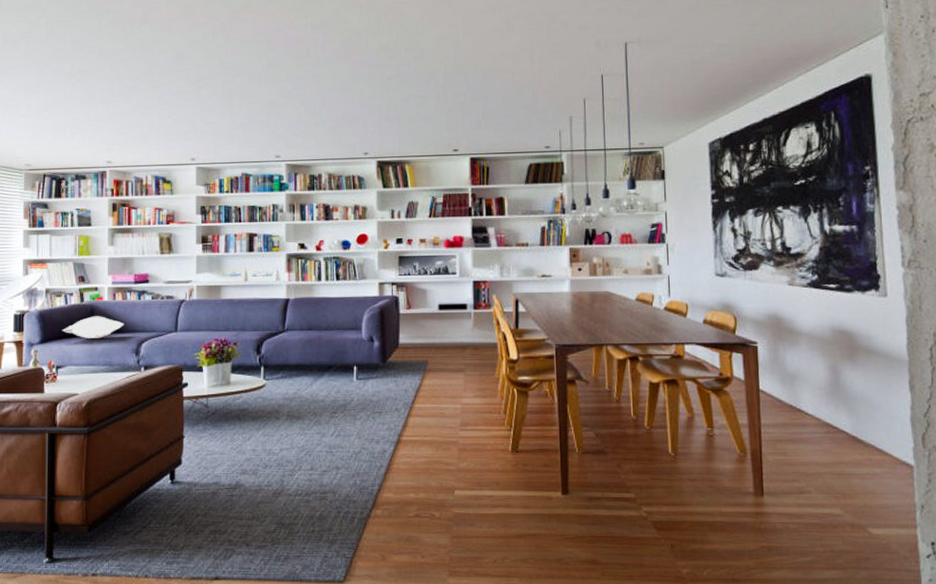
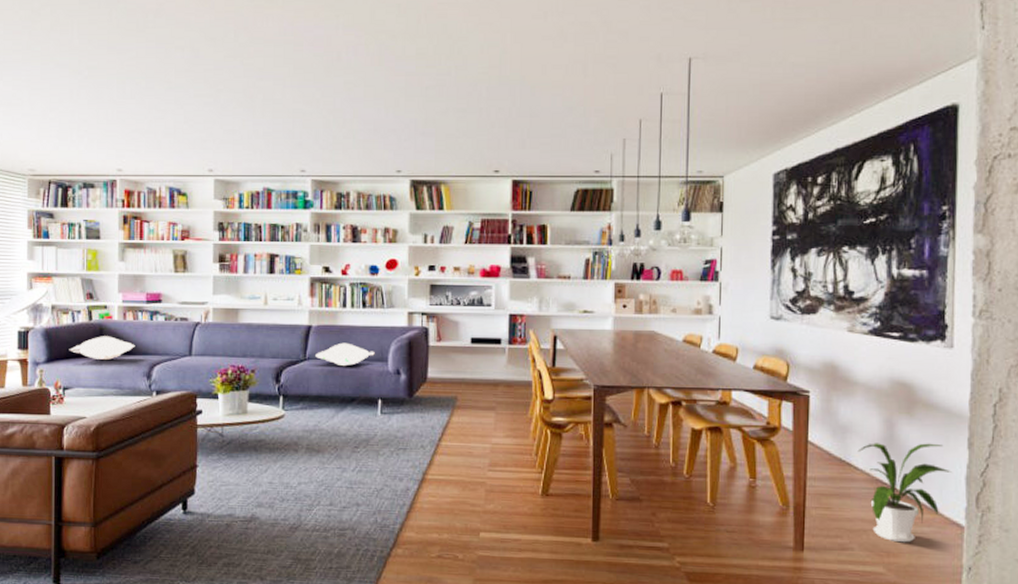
decorative pillow: none [294,313,349,336] -> present [315,342,375,367]
house plant: none [806,387,897,484] -> present [857,443,952,543]

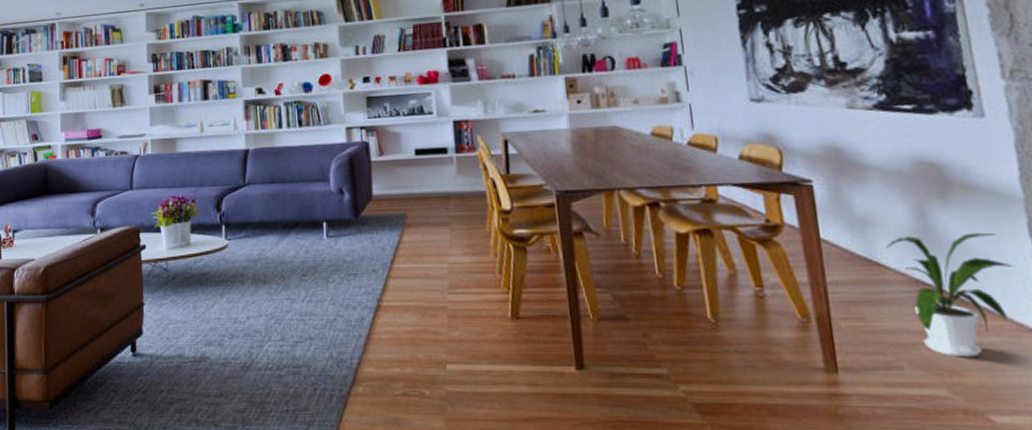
decorative pillow: present [69,336,135,361] -> none [17,175,79,201]
decorative pillow: present [315,342,375,367] -> none [255,164,316,190]

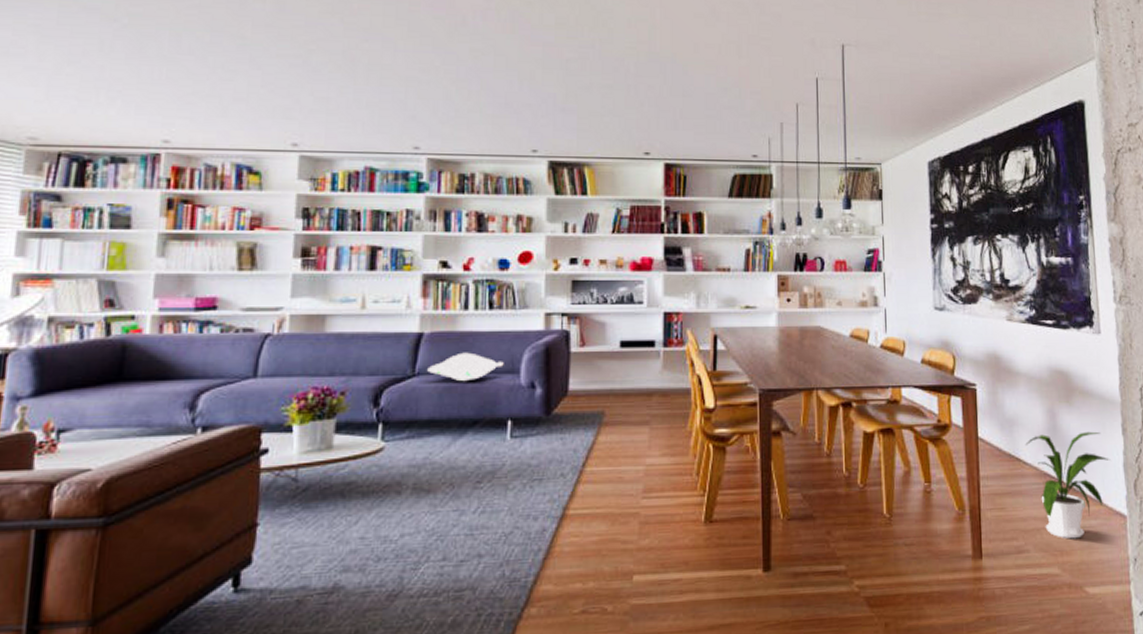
decorative pillow: none [255,164,316,190] -> present [427,352,504,382]

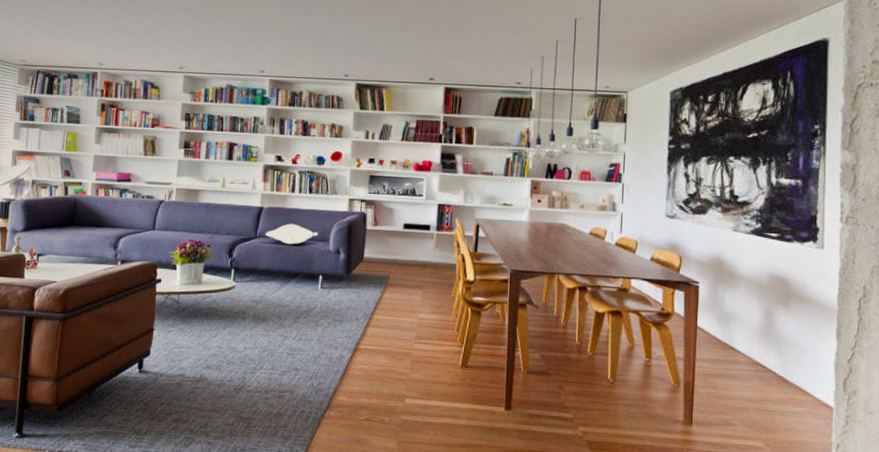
house plant: present [1025,431,1111,539] -> none [740,330,822,421]

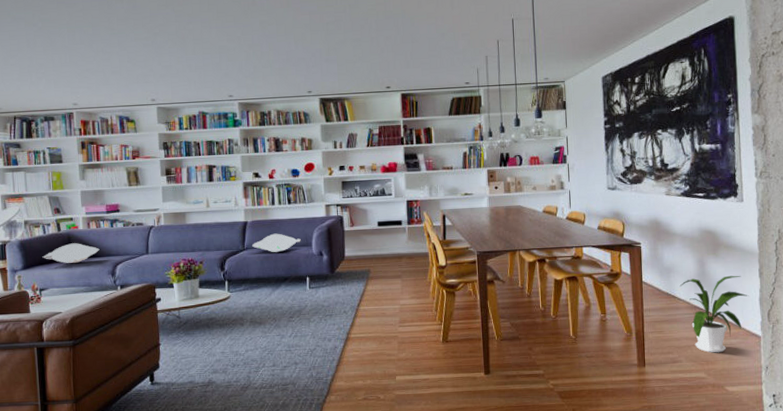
decorative pillow: none [45,209,105,232] -> present [42,243,100,264]
house plant: none [740,330,822,421] -> present [679,275,749,353]

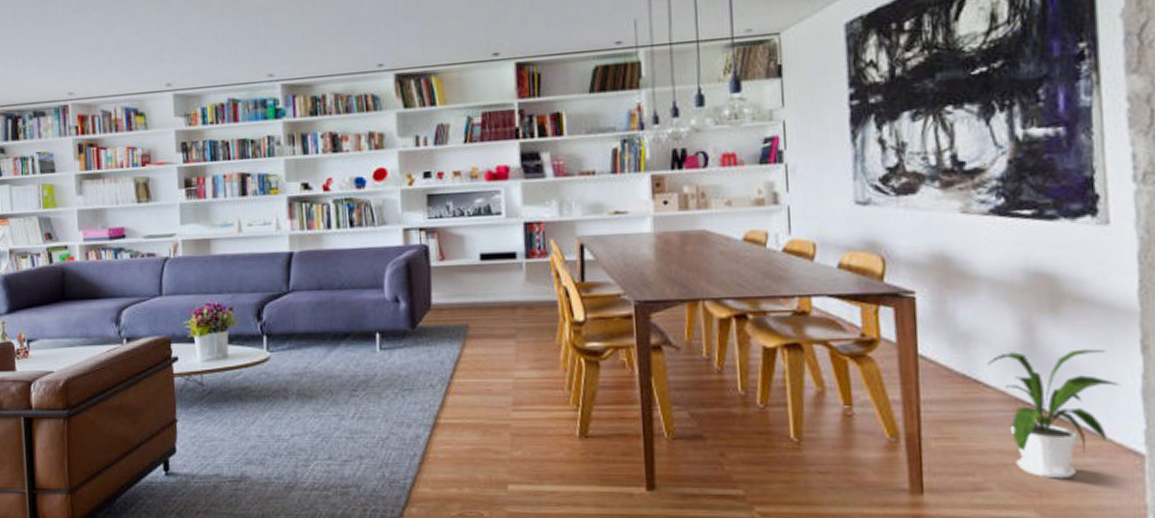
decorative pillow: present [42,243,100,264] -> none [30,279,101,307]
decorative pillow: present [252,233,301,253] -> none [300,269,368,297]

